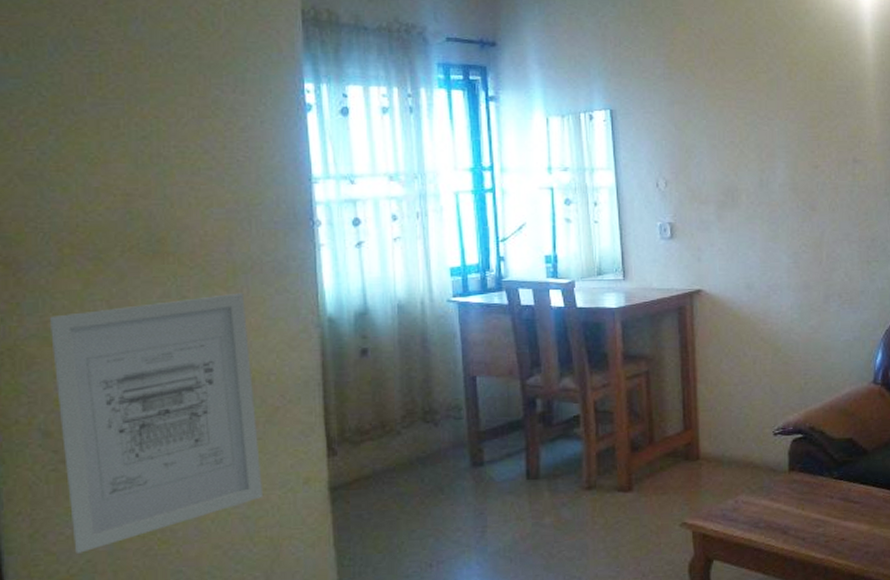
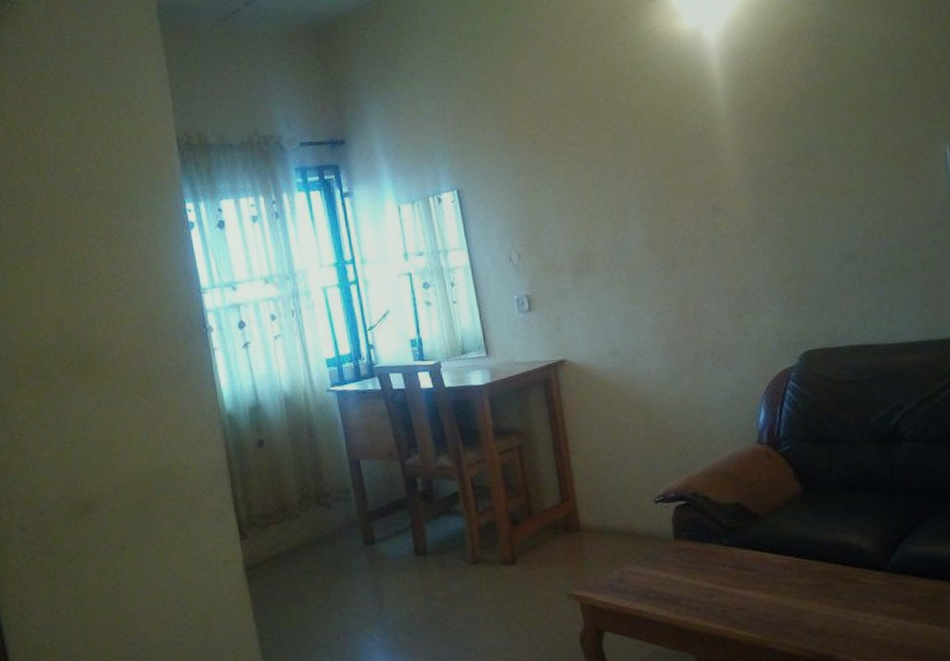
wall art: present [49,292,264,553] -> none [14,397,193,629]

